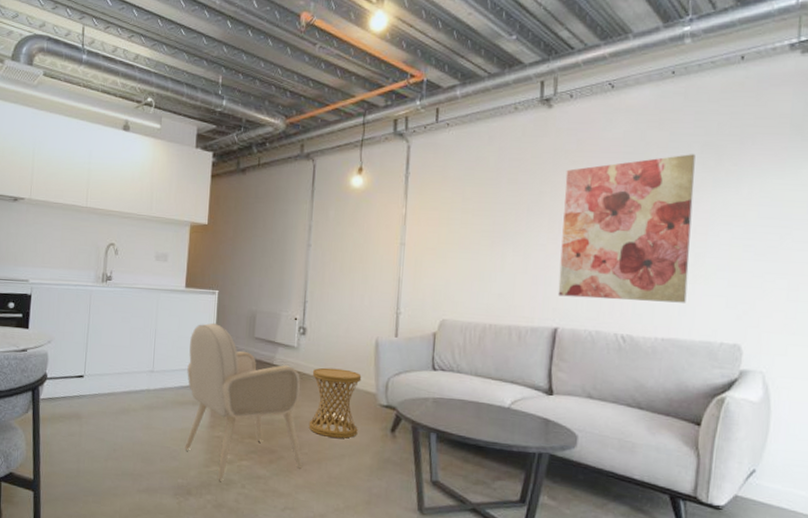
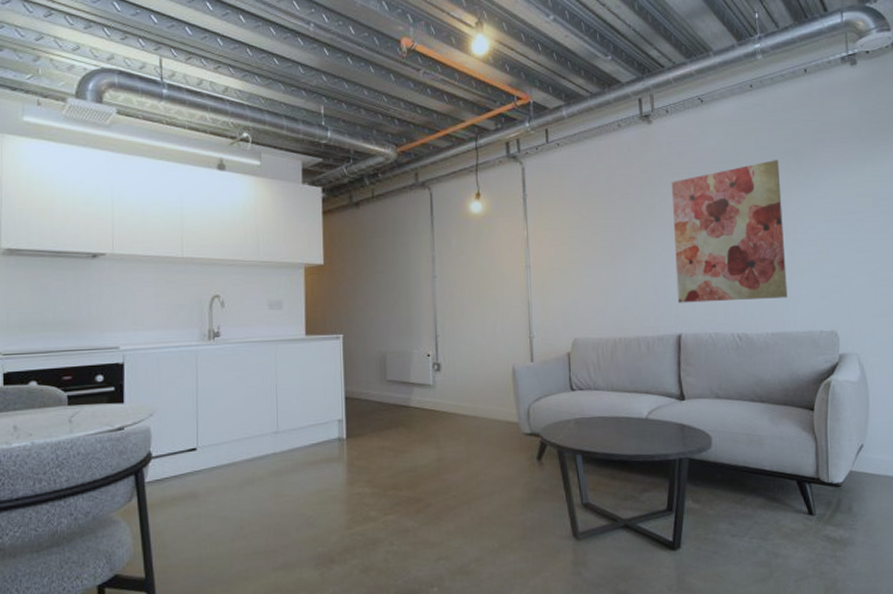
armchair: present [185,322,303,481] -> none [316,370,452,542]
side table: present [308,367,362,439] -> none [451,401,505,476]

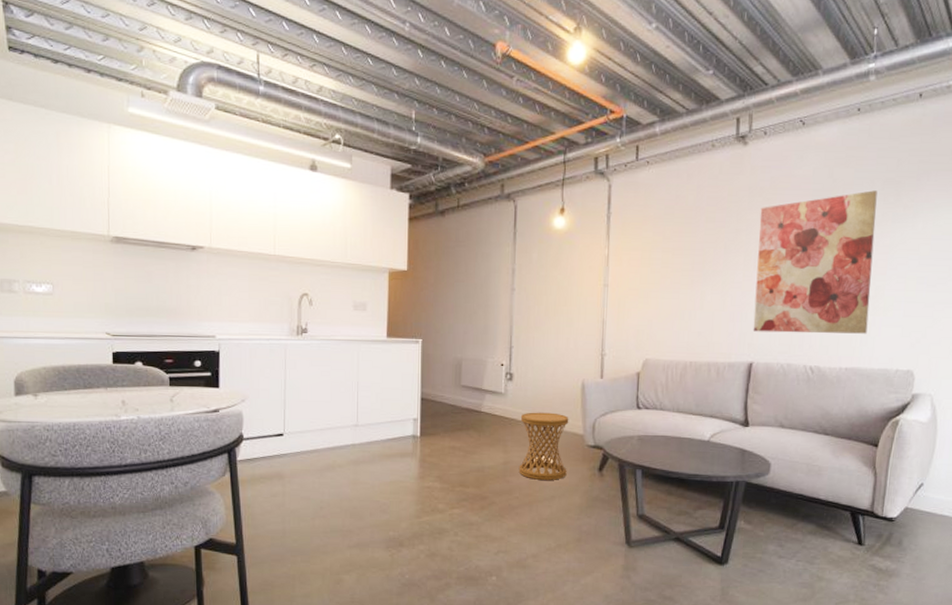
side table: none [451,401,505,476] -> present [518,412,569,481]

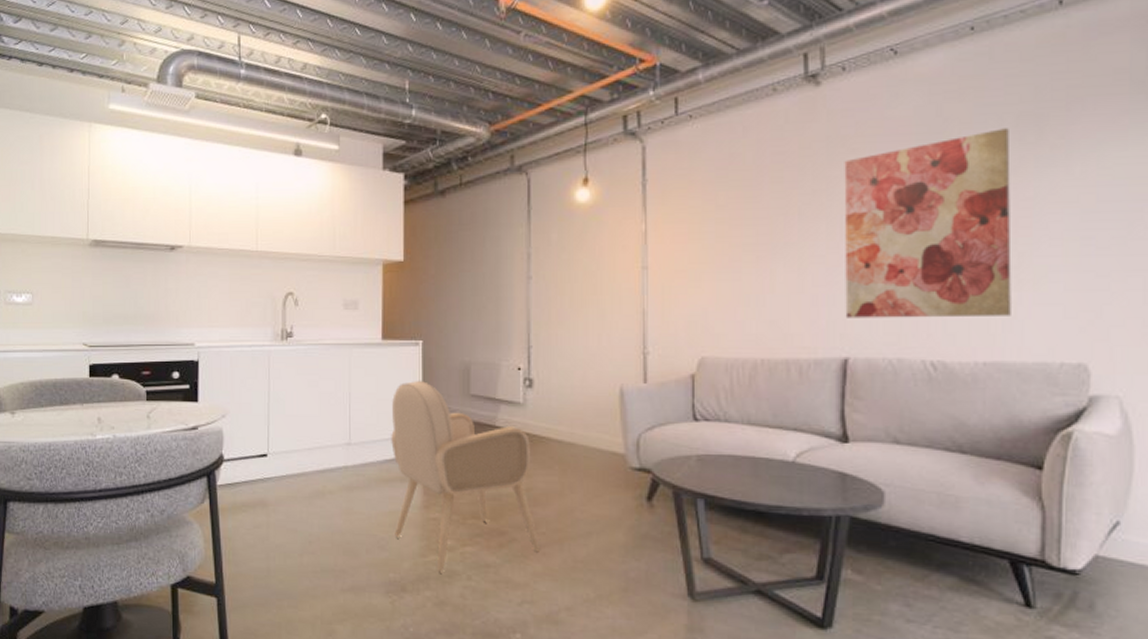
armchair: none [393,372,514,531] -> present [391,380,541,573]
side table: present [518,412,569,481] -> none [544,426,606,513]

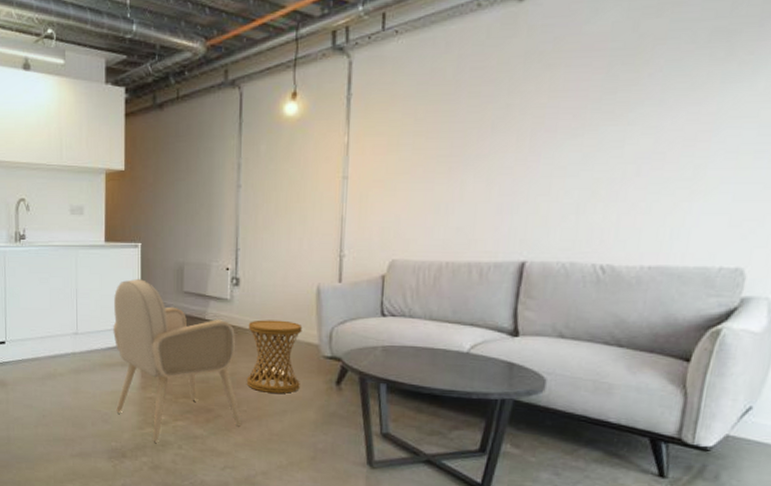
side table: none [544,426,606,513] -> present [246,320,303,394]
wall art: present [844,128,1012,318] -> none [526,44,701,226]

